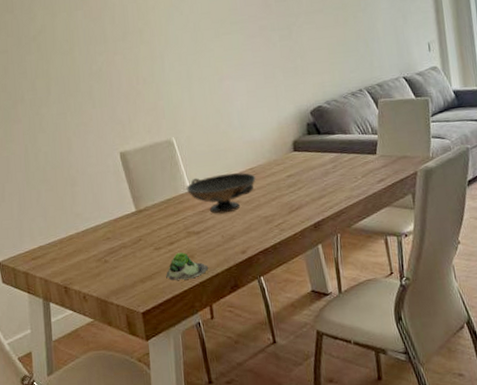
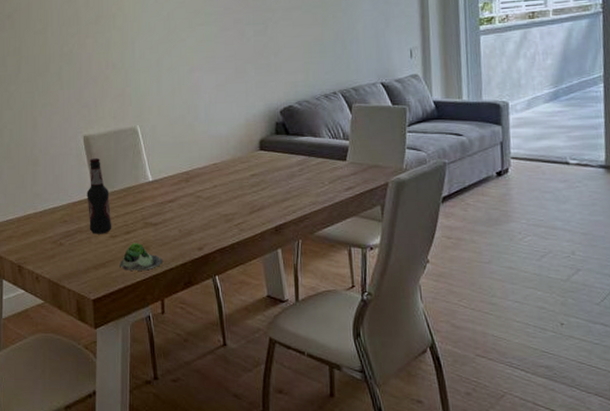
bottle: none [127,172,156,248] -> present [87,157,112,234]
decorative bowl: present [186,173,256,214] -> none [147,167,219,207]

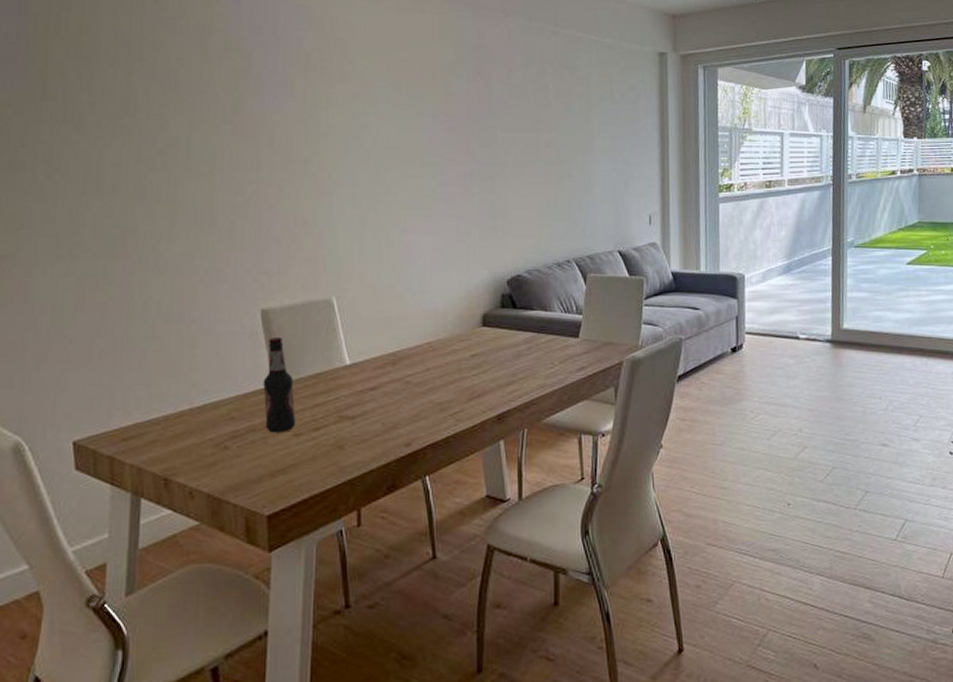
succulent plant: present [120,243,162,271] -> none [305,441,360,476]

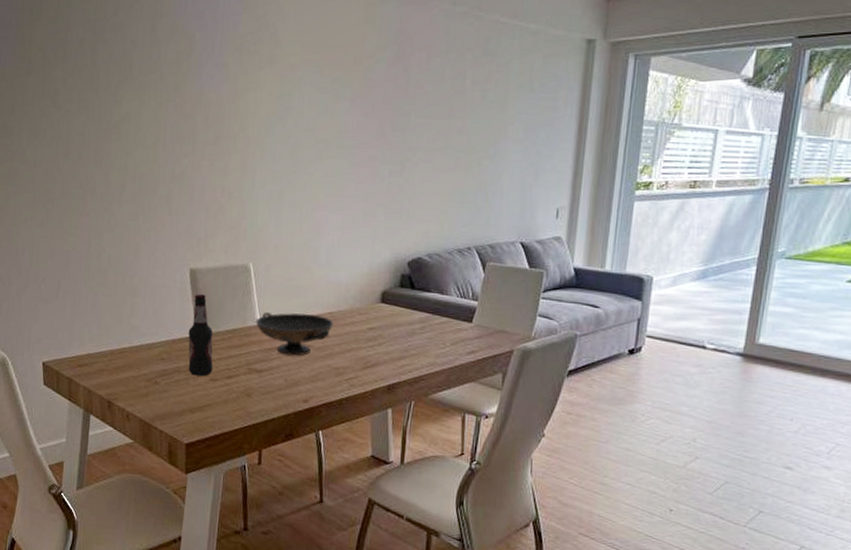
decorative bowl: none [343,347,433,396] -> present [255,311,334,356]

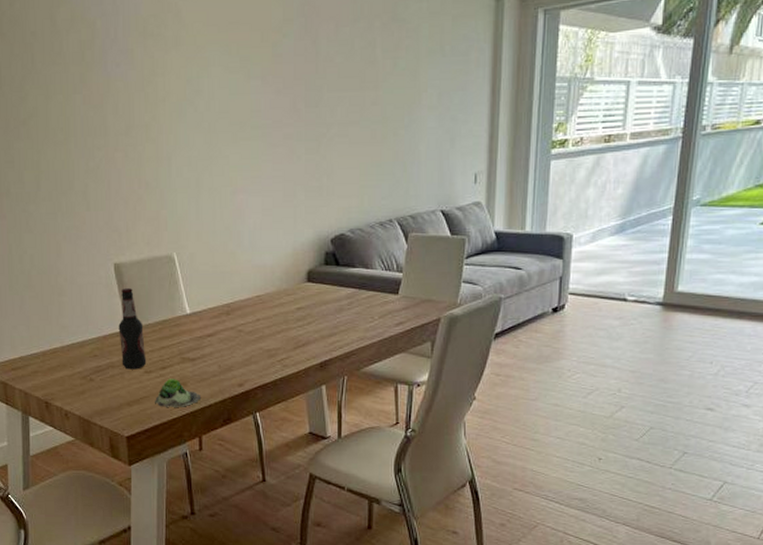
succulent plant: none [218,388,264,419] -> present [155,379,200,407]
decorative bowl: present [255,311,334,356] -> none [184,300,262,342]

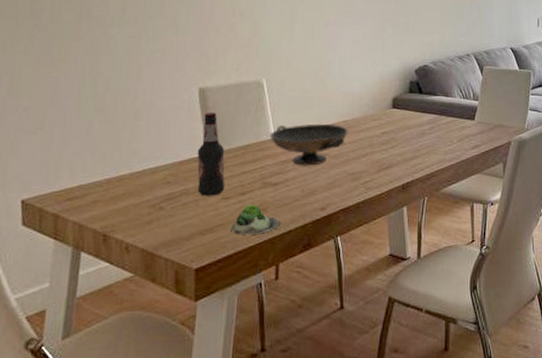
decorative bowl: none [184,300,262,342] -> present [269,125,348,166]

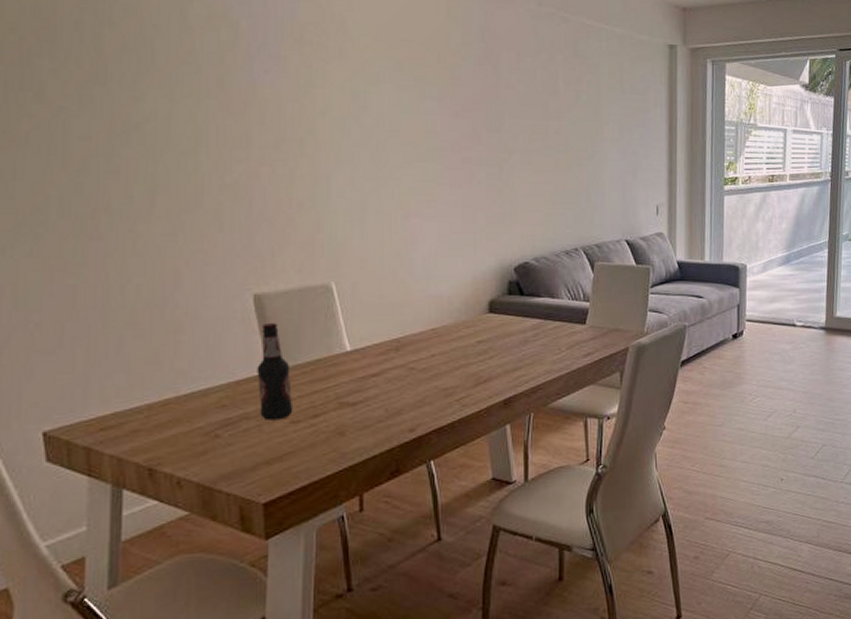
succulent plant: present [231,205,280,235] -> none [303,428,362,463]
decorative bowl: present [269,125,348,166] -> none [343,333,438,382]

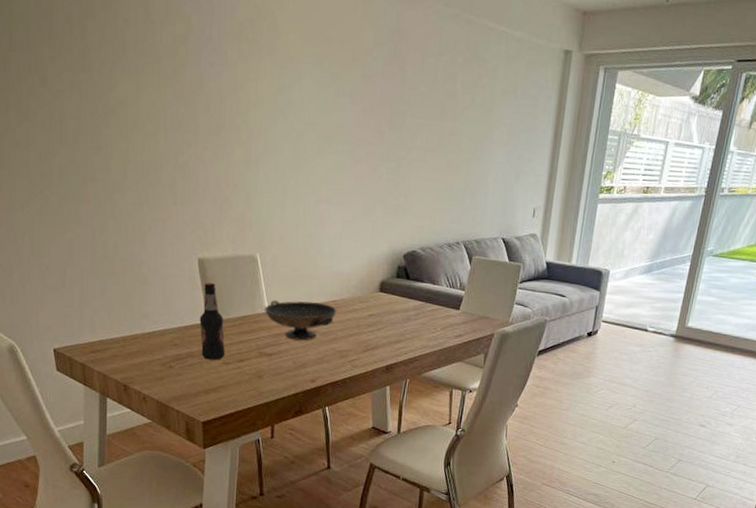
decorative bowl: none [343,333,438,382] -> present [264,299,337,341]

